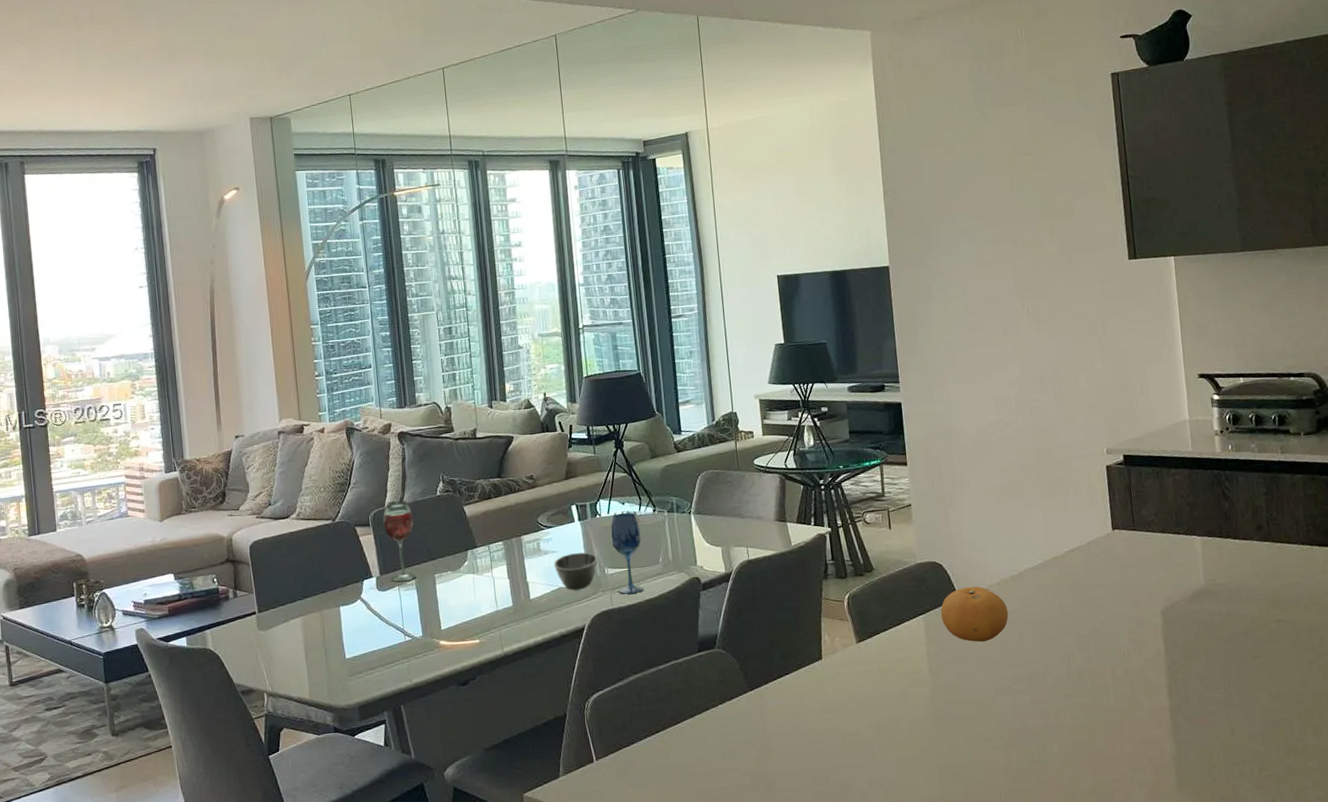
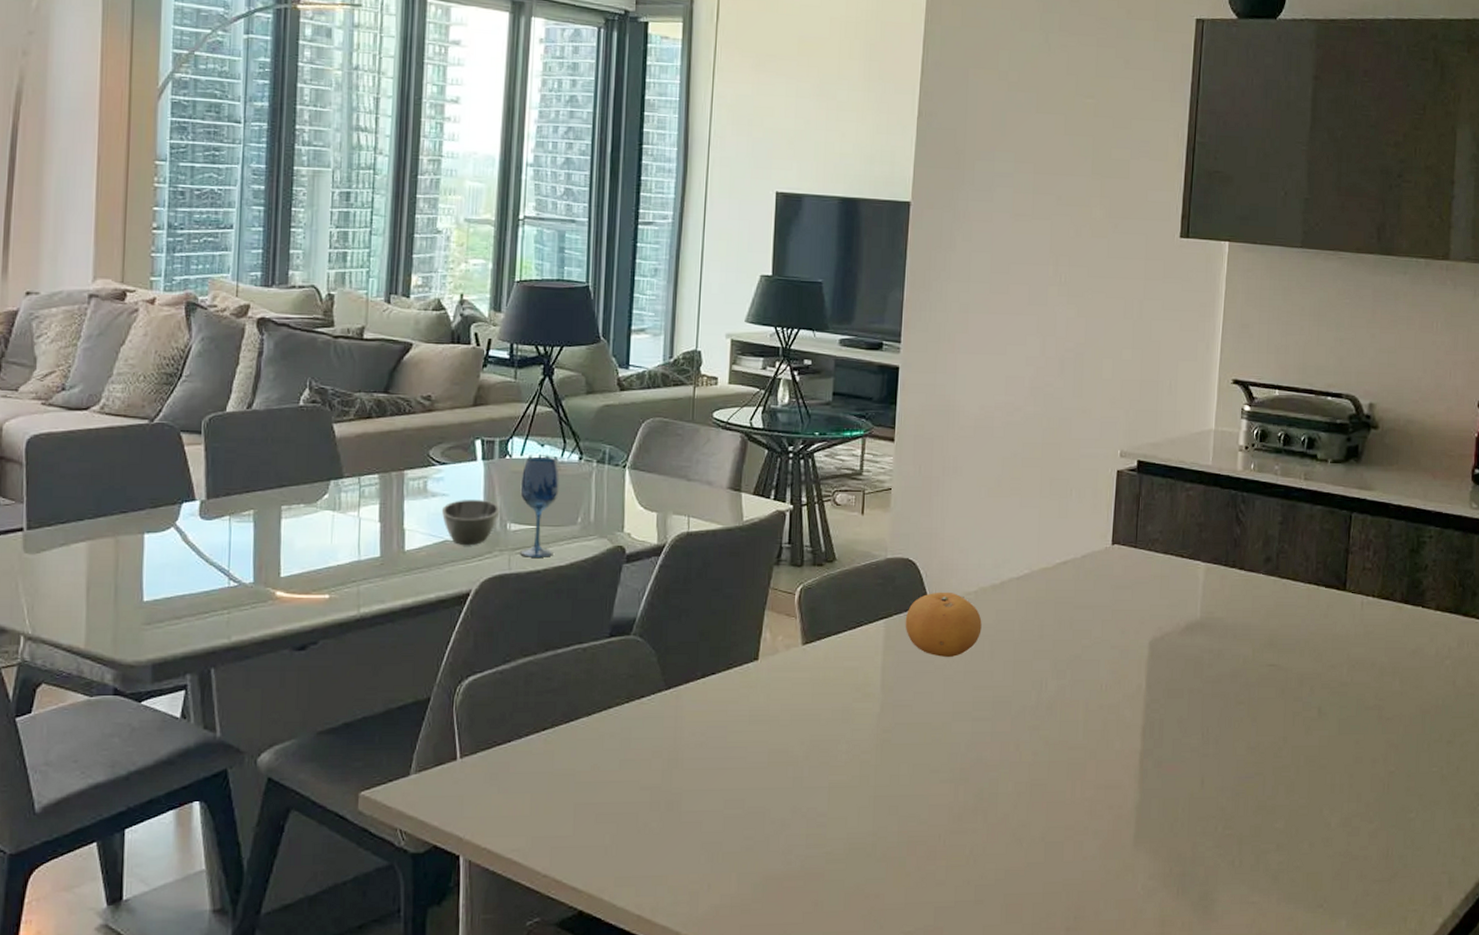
wineglass: present [383,499,417,582] -> none [221,405,263,510]

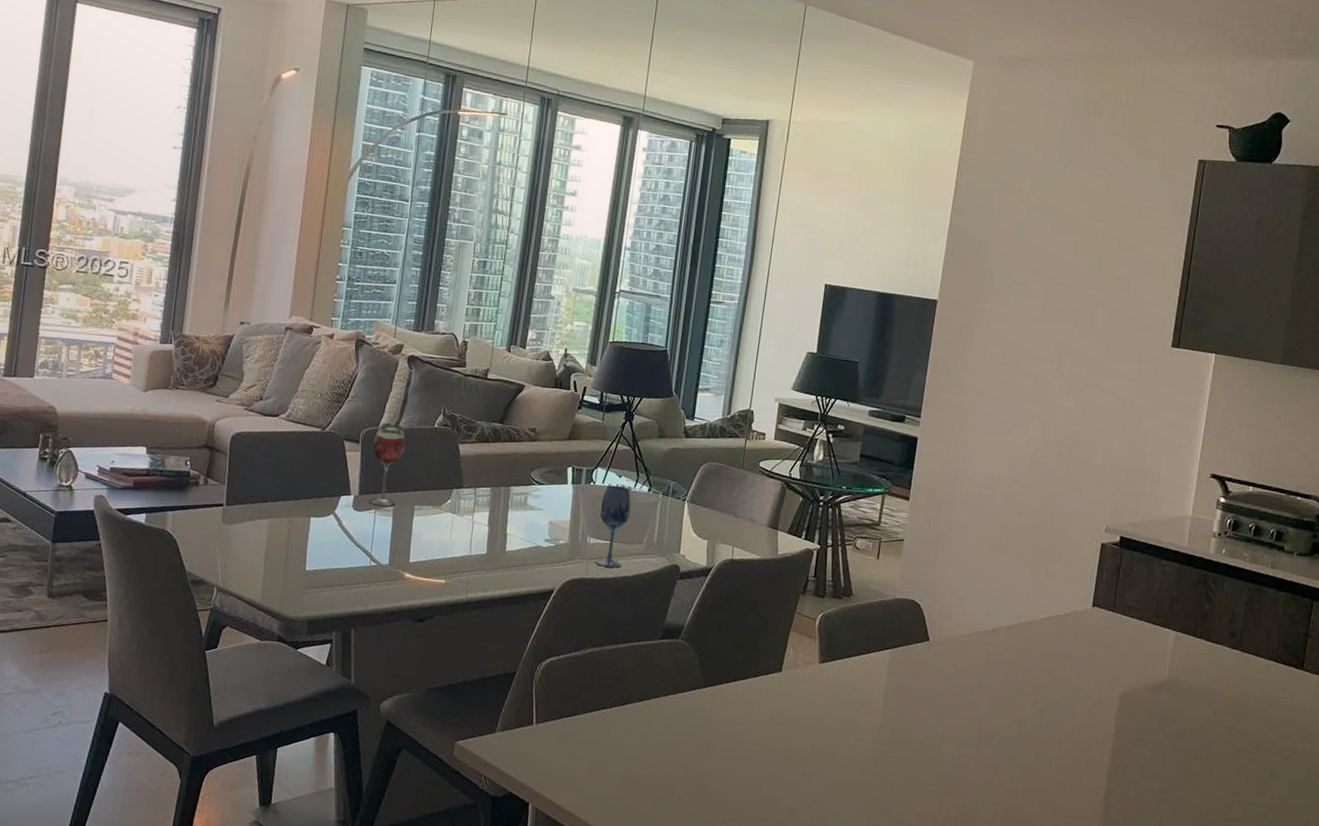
wineglass: none [221,405,263,510] -> present [369,422,406,506]
bowl: present [441,500,500,545] -> none [536,514,583,552]
fruit: present [905,592,982,657] -> none [907,631,974,688]

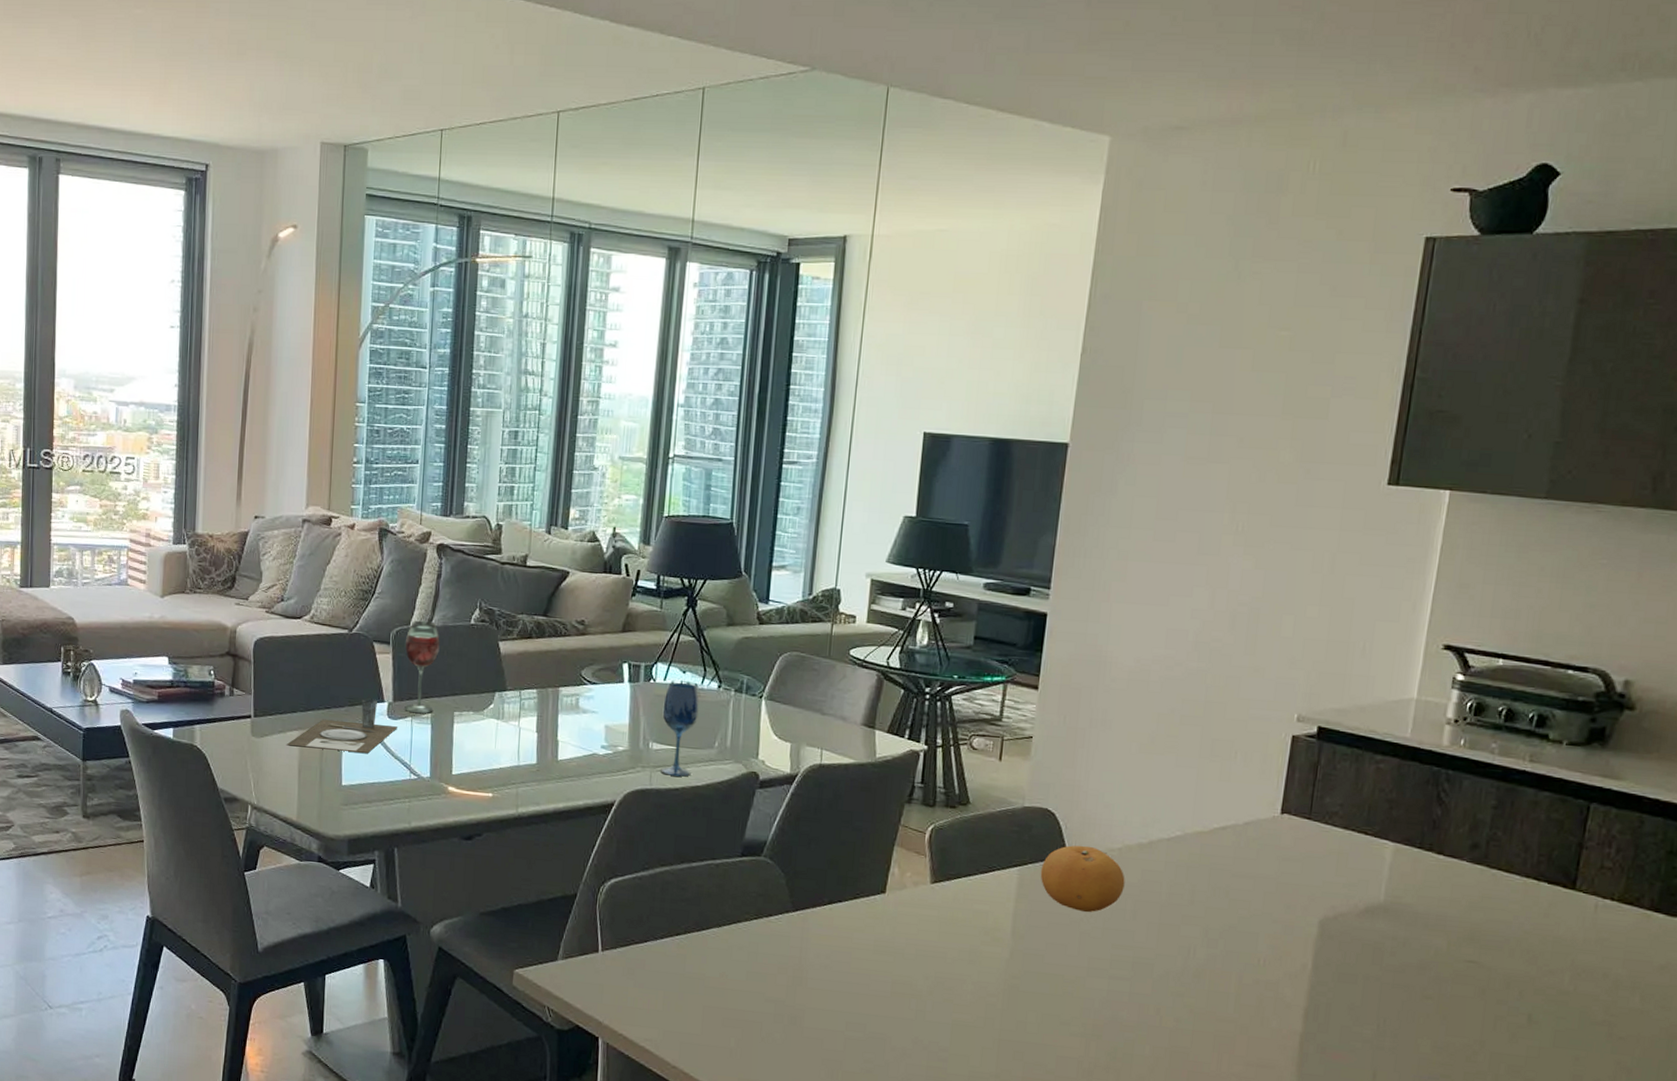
place setting: none [256,491,361,541] -> present [287,698,397,753]
fruit: none [907,631,974,688] -> present [1040,845,1125,912]

